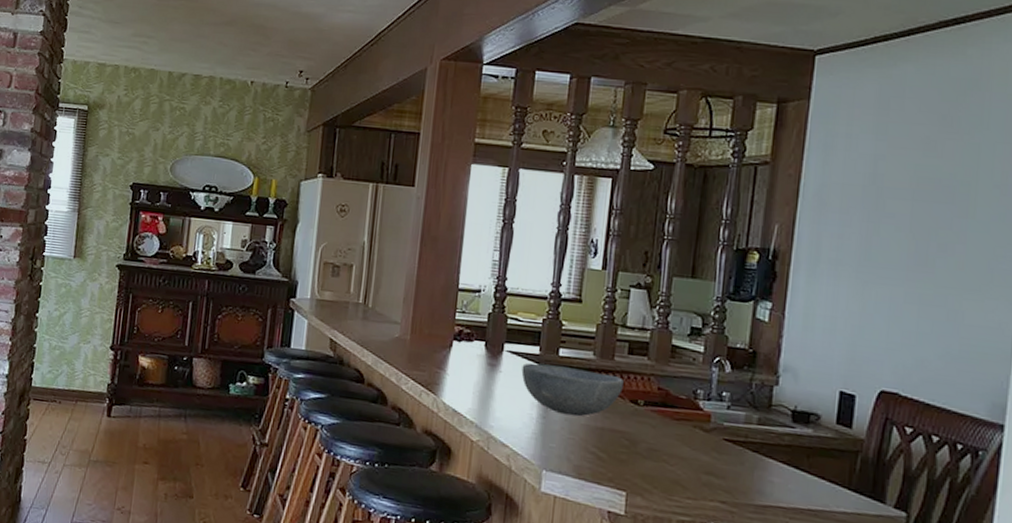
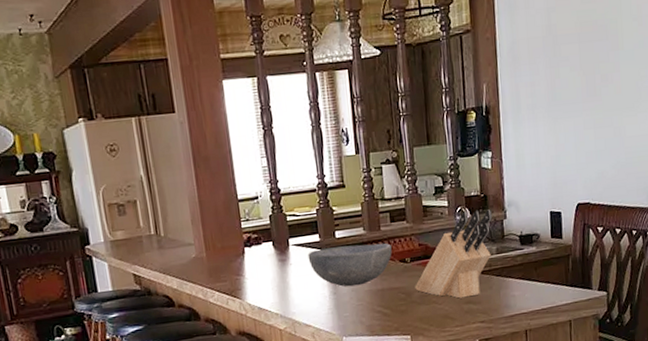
knife block: none [643,363,761,468] -> present [415,209,493,299]

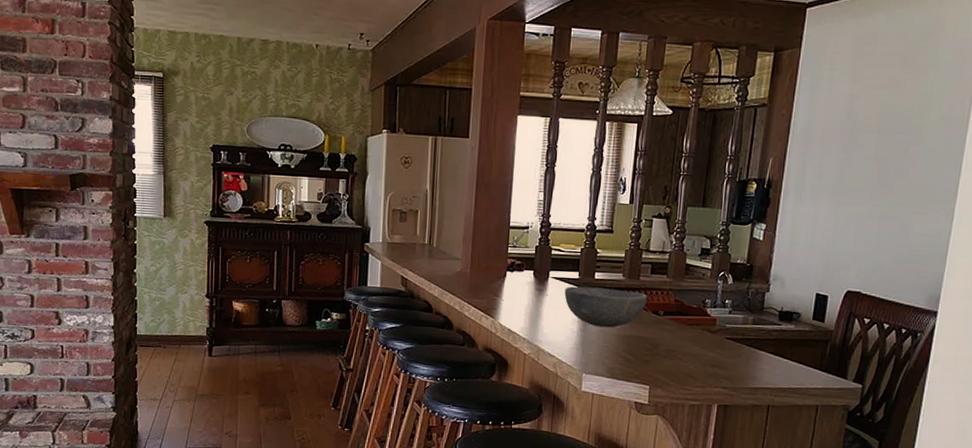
knife block: present [415,209,493,299] -> none [663,277,756,361]

